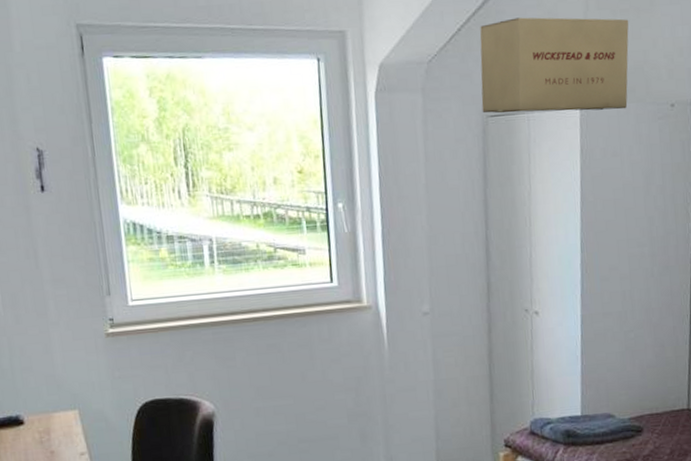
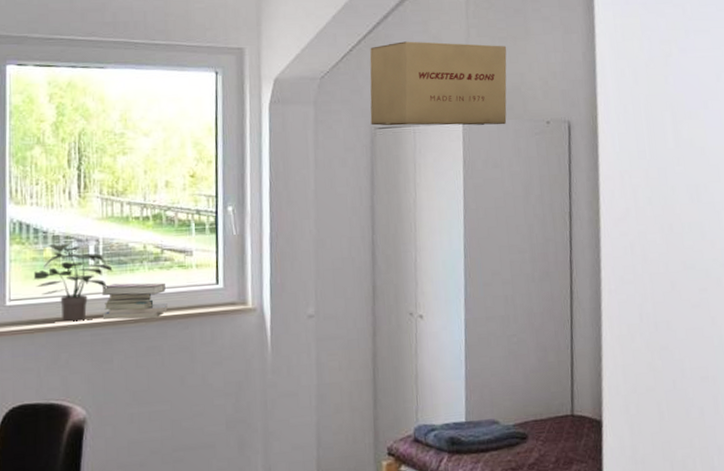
potted plant: none [152,241,229,321] -> present [33,241,113,322]
books: none [219,281,285,319] -> present [101,282,168,320]

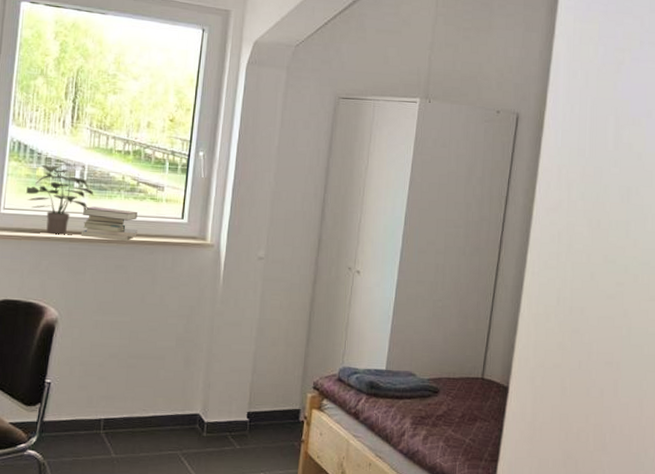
box: present [370,41,507,126] -> none [336,21,470,109]

